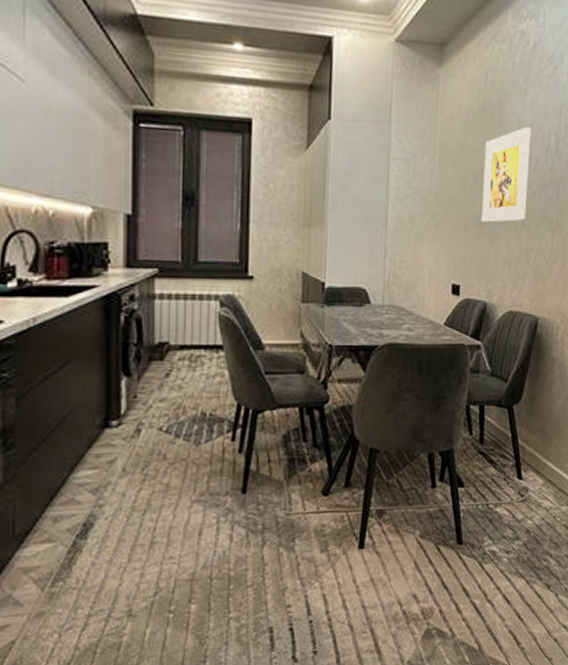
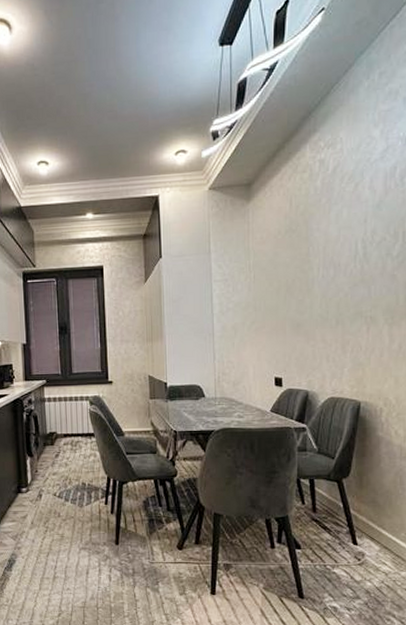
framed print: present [481,127,532,223] -> none [294,239,340,324]

